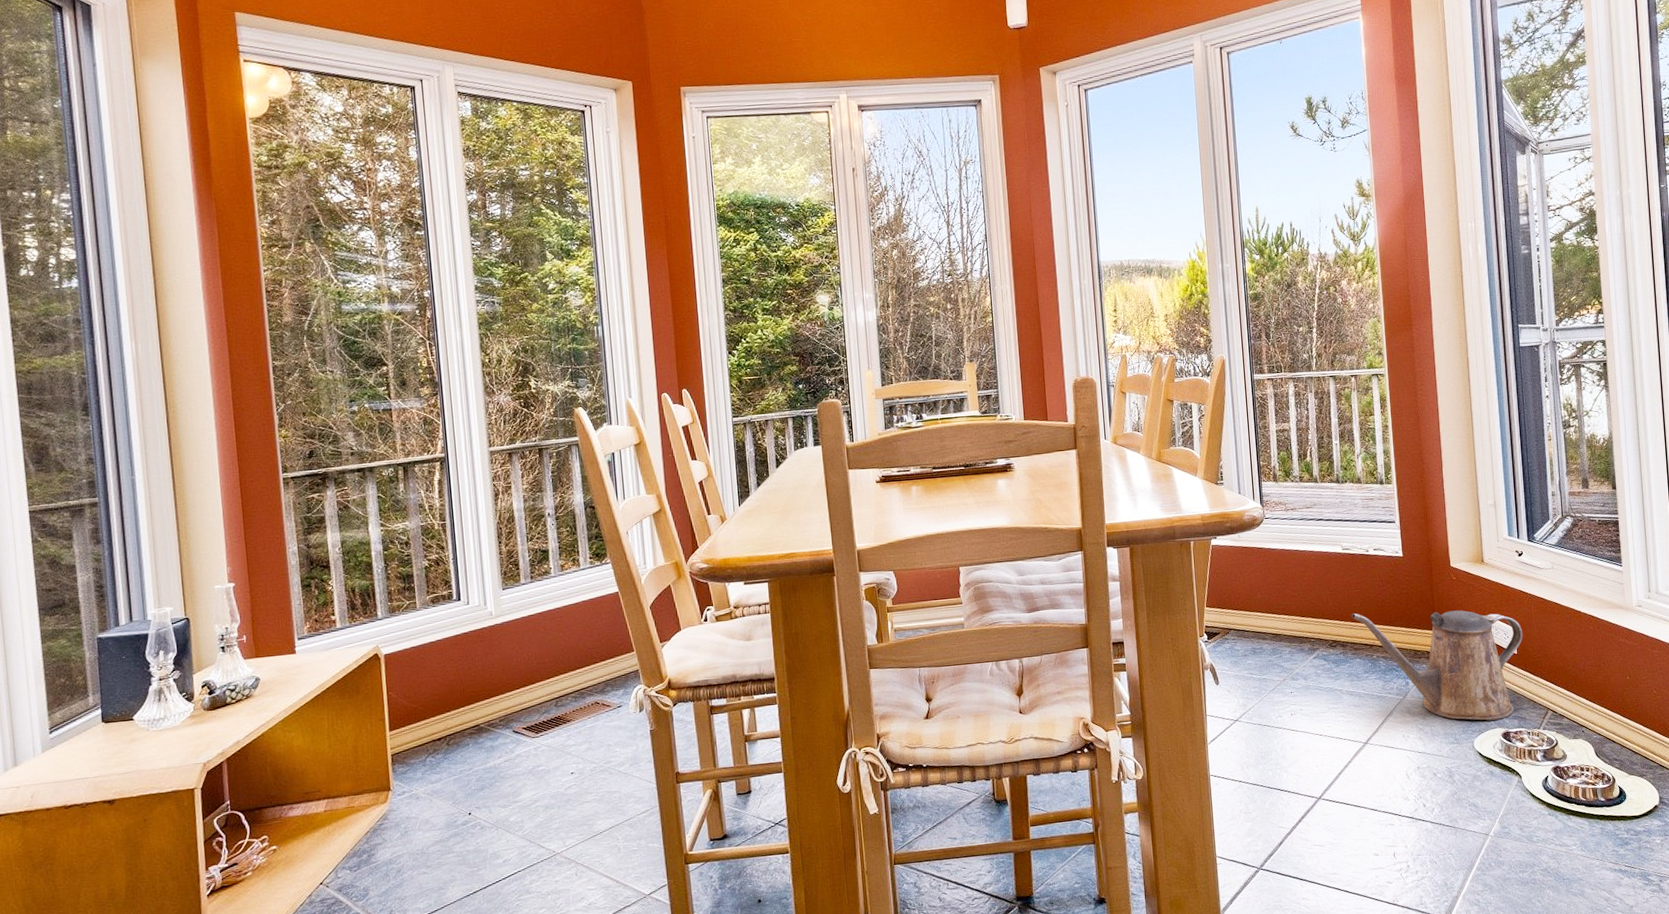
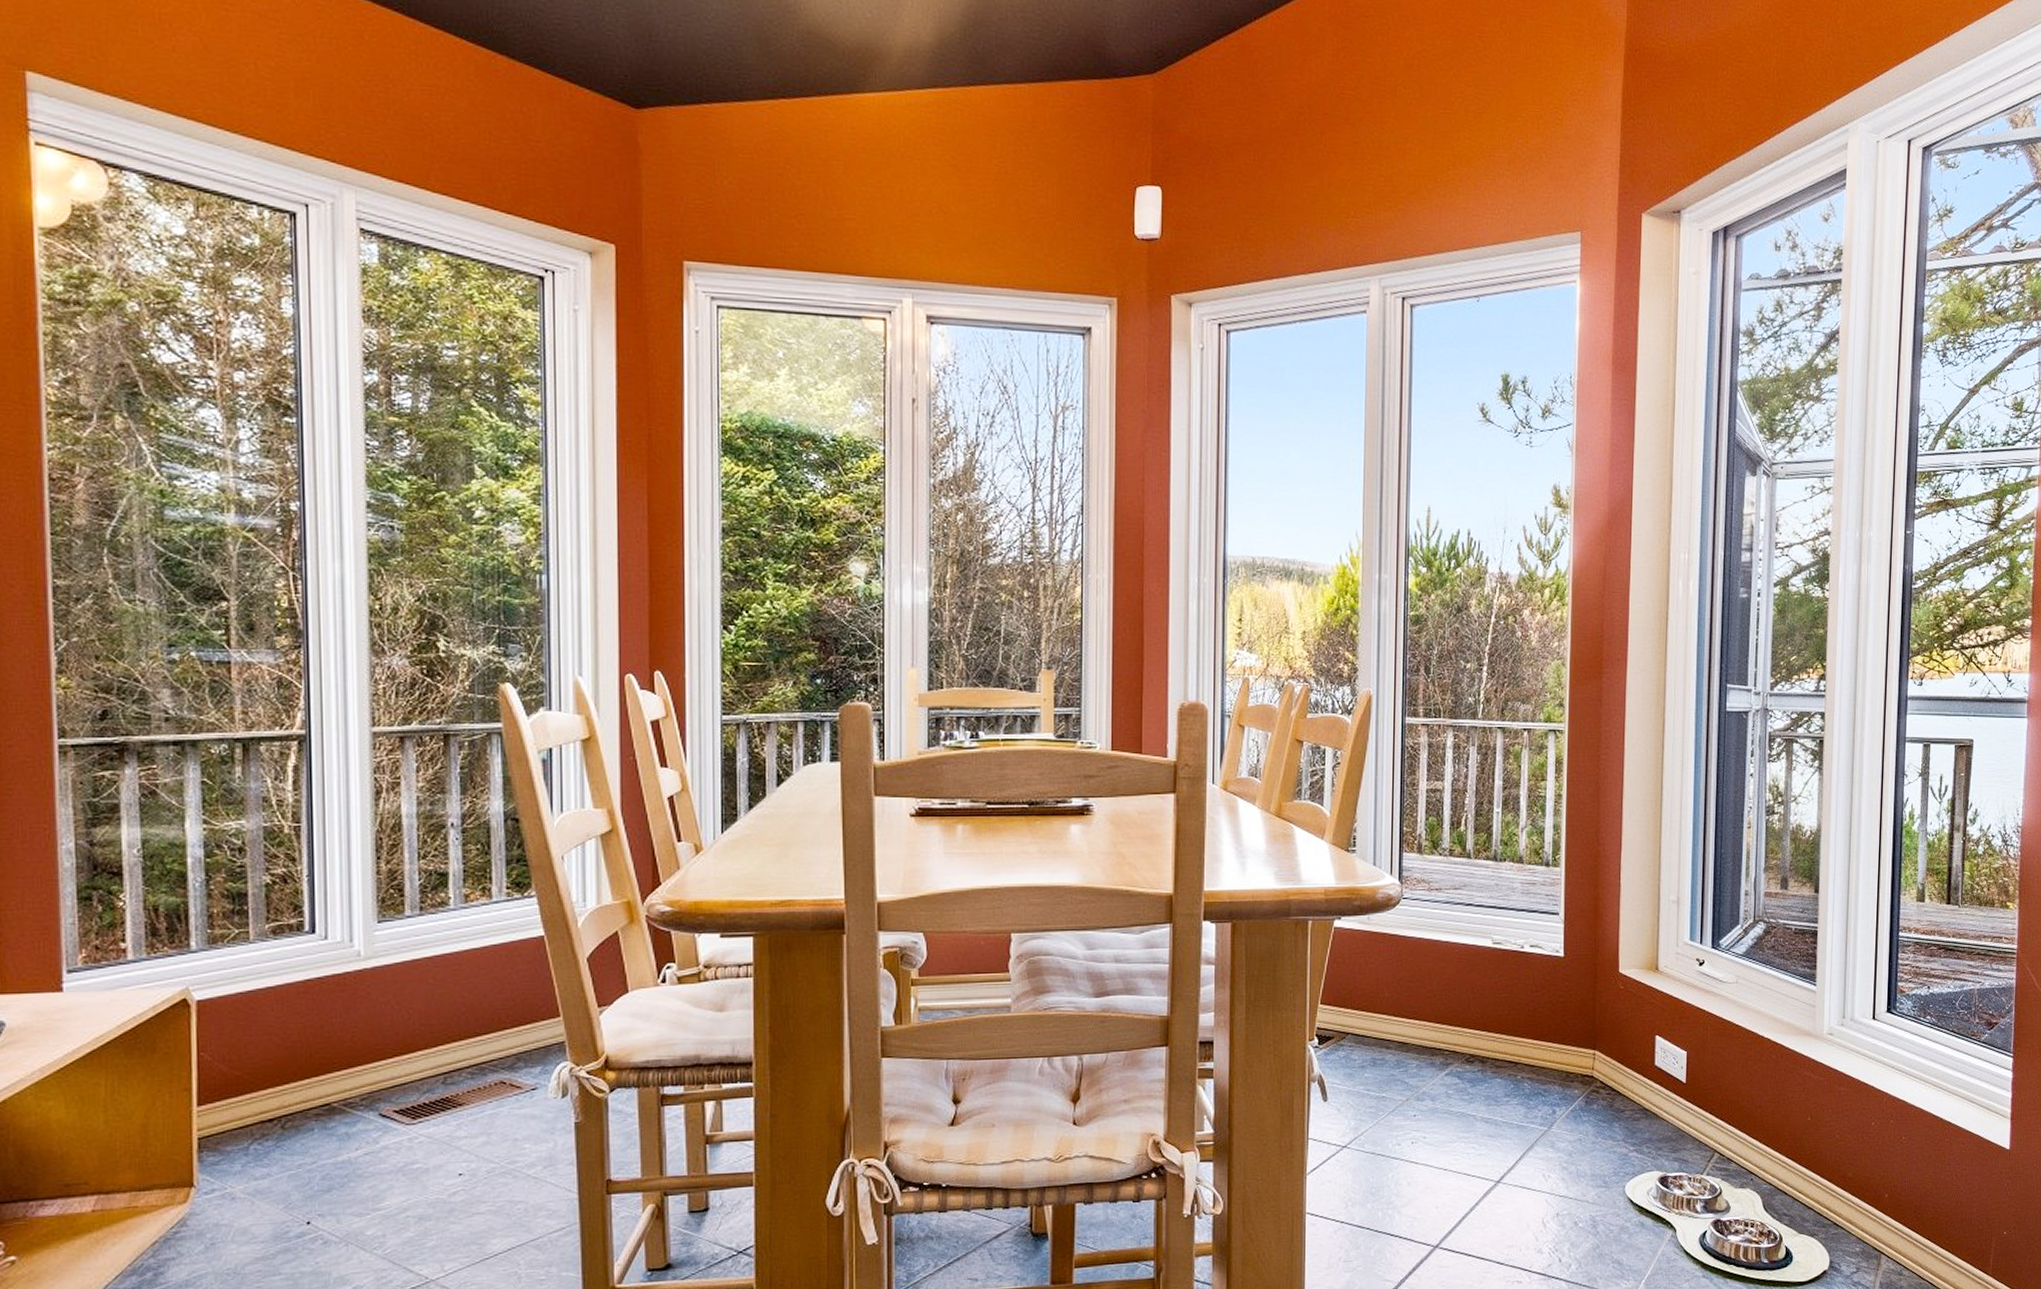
watering can: present [1351,610,1523,721] -> none [1495,1023,1695,1162]

